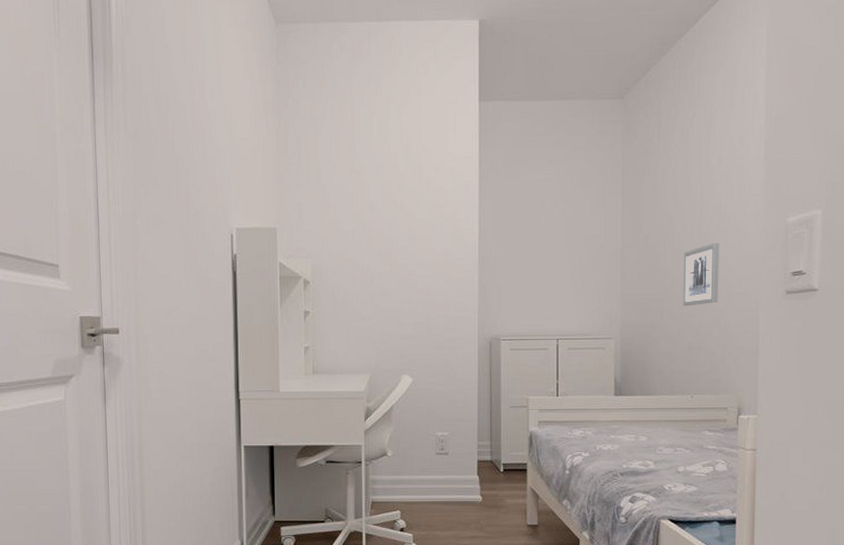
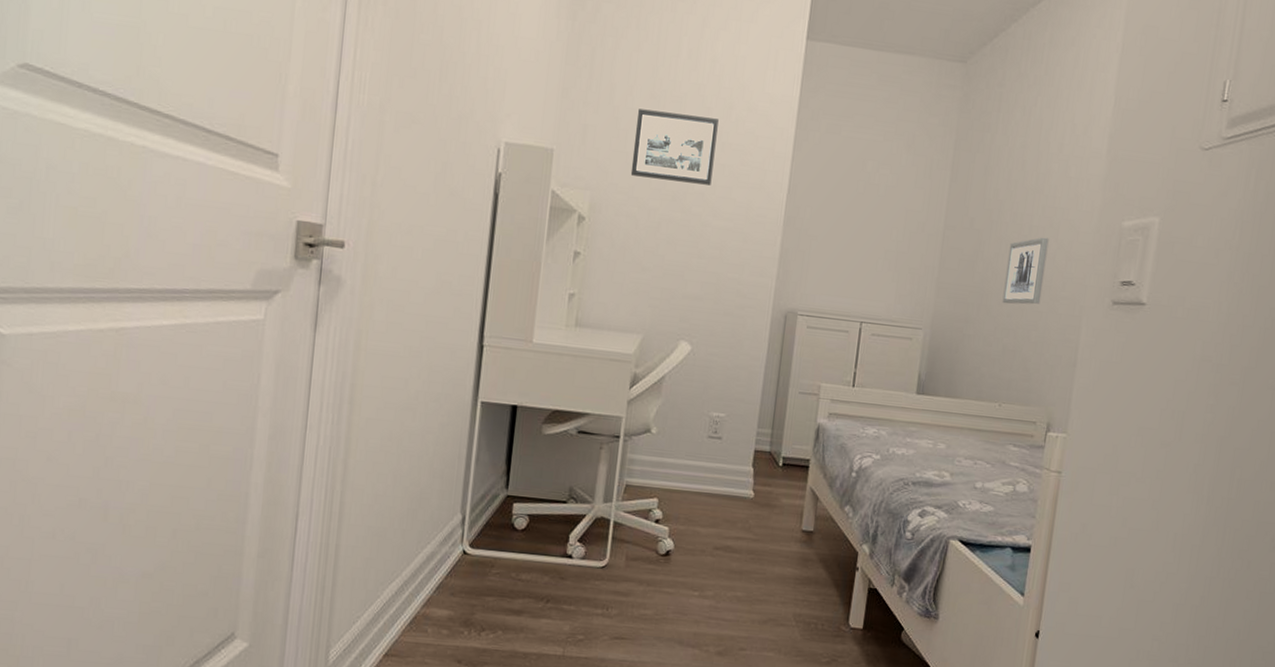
picture frame: none [342,182,412,241] -> present [630,108,719,186]

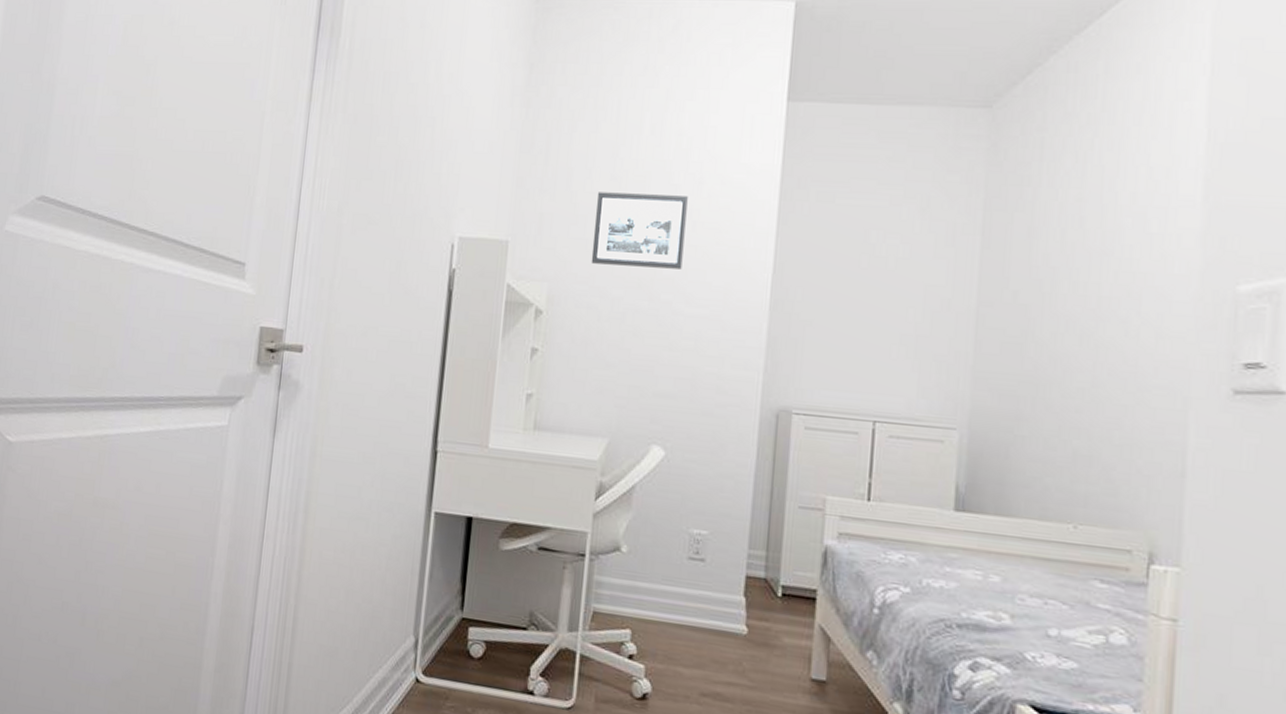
wall art: present [1002,237,1049,305] -> none [1066,310,1128,397]

